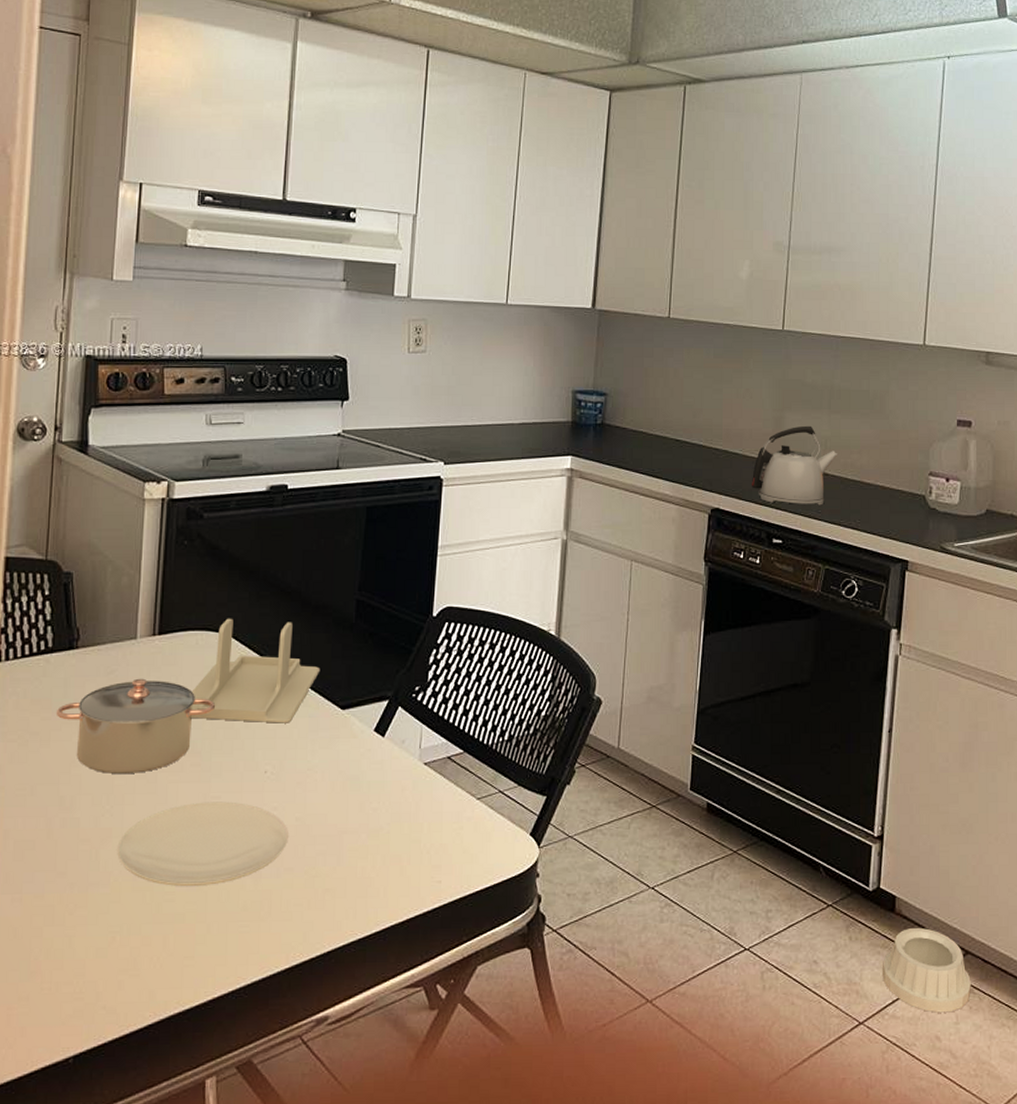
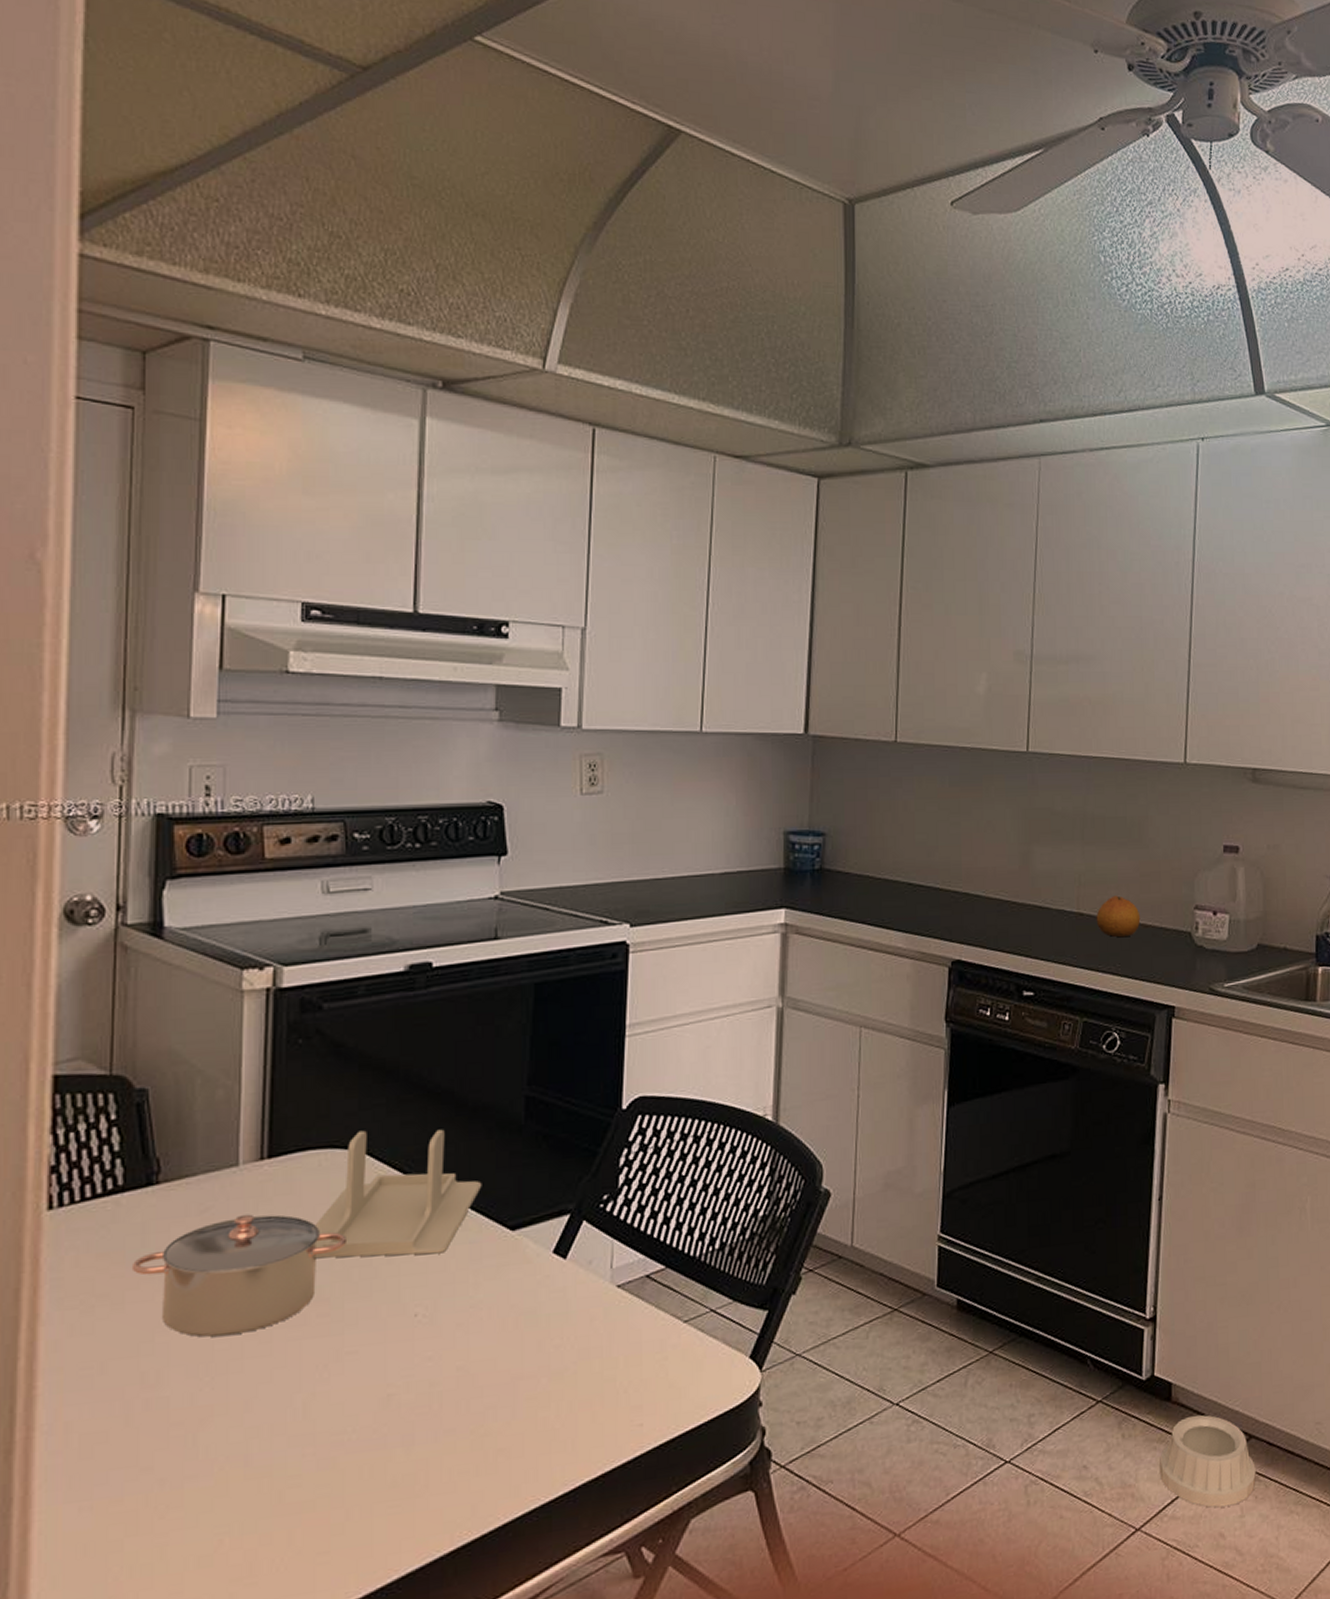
plate: present [117,801,288,887] -> none [222,1356,448,1468]
kettle: present [751,425,838,506] -> none [996,859,1094,951]
fruit: none [839,459,880,497] -> present [1096,895,1141,938]

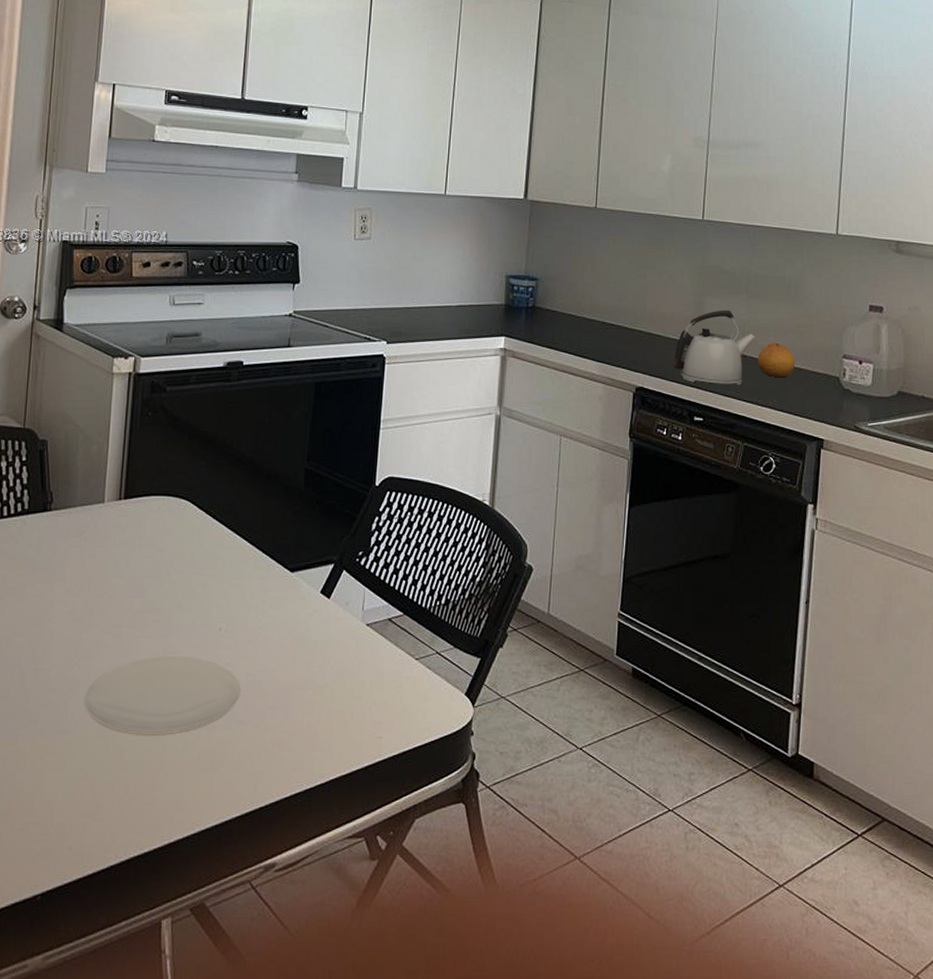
cooking pot: present [131,1214,348,1337] -> none [30,539,176,628]
plate: none [222,1356,448,1468] -> present [83,656,240,736]
napkin holder: present [314,1129,482,1259] -> none [152,484,272,584]
kettle: none [996,859,1094,951] -> present [673,310,756,386]
pet bowl: present [1160,1414,1256,1508] -> none [802,793,888,878]

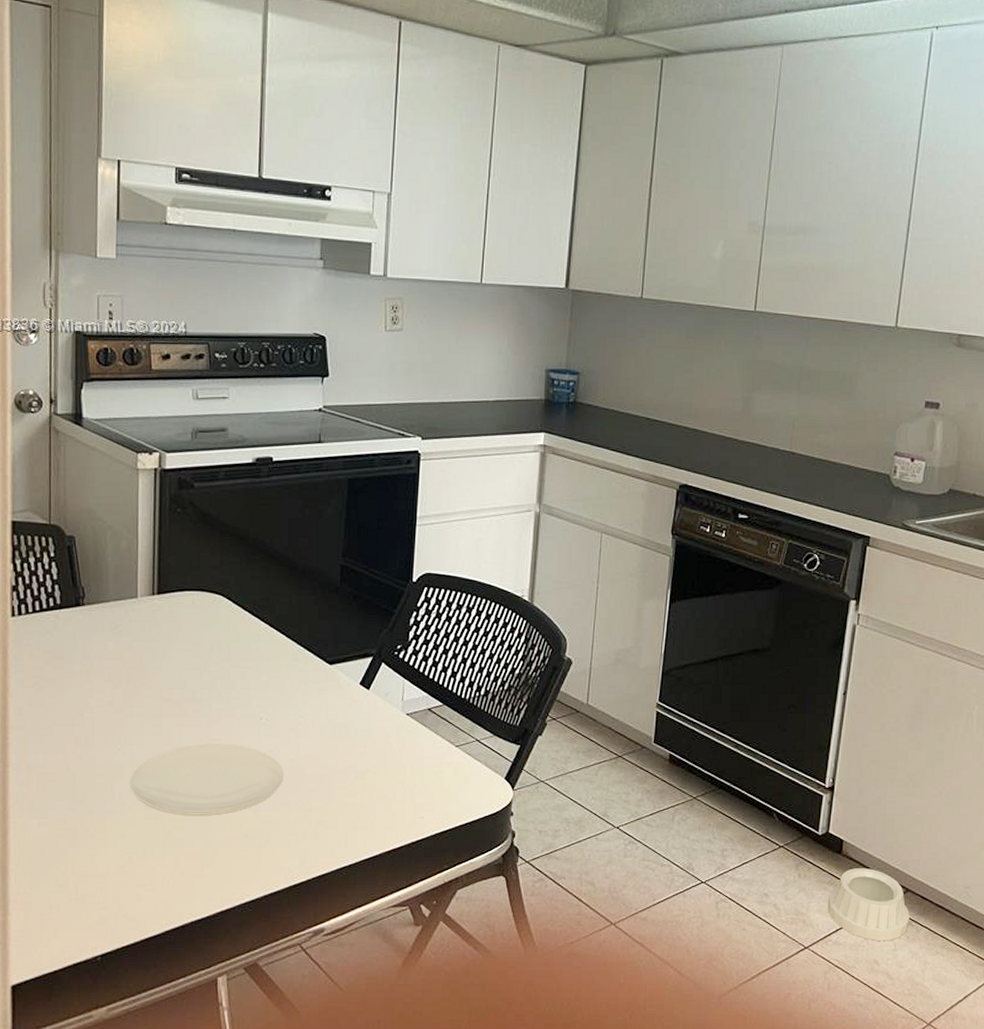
kettle: present [673,310,756,386] -> none [719,405,806,483]
fruit: present [757,342,796,378] -> none [806,439,845,475]
pet bowl: none [802,793,888,878] -> present [828,867,910,941]

